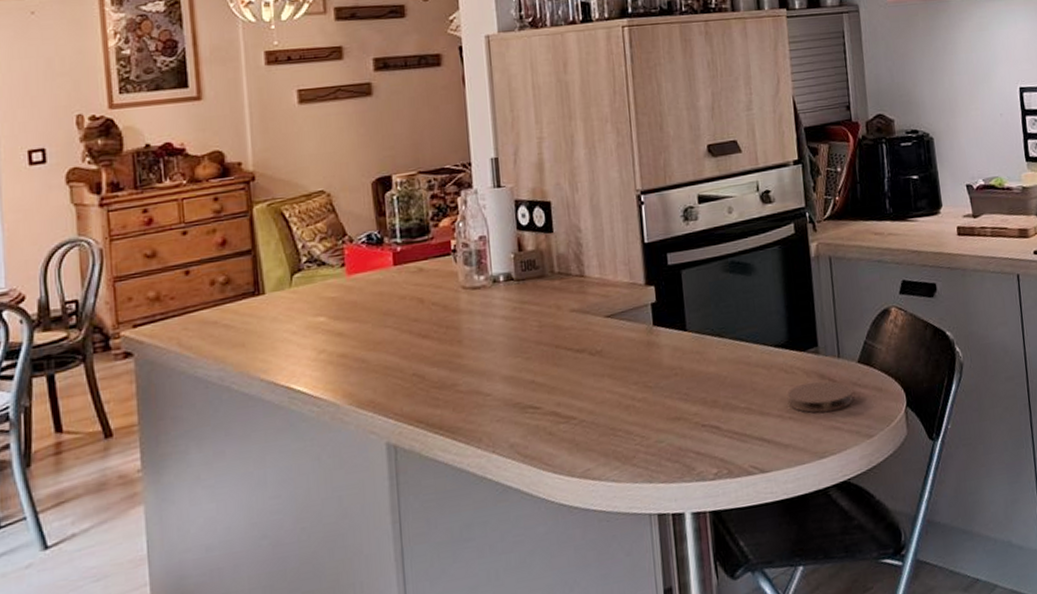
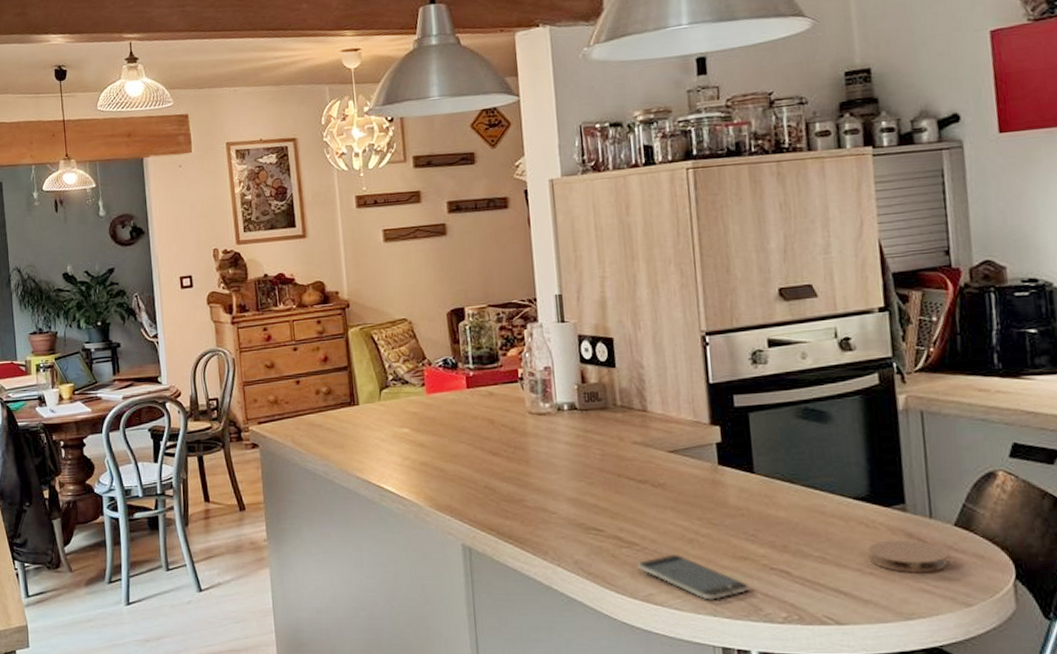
smartphone: none [575,424,683,467] -> present [638,555,749,600]

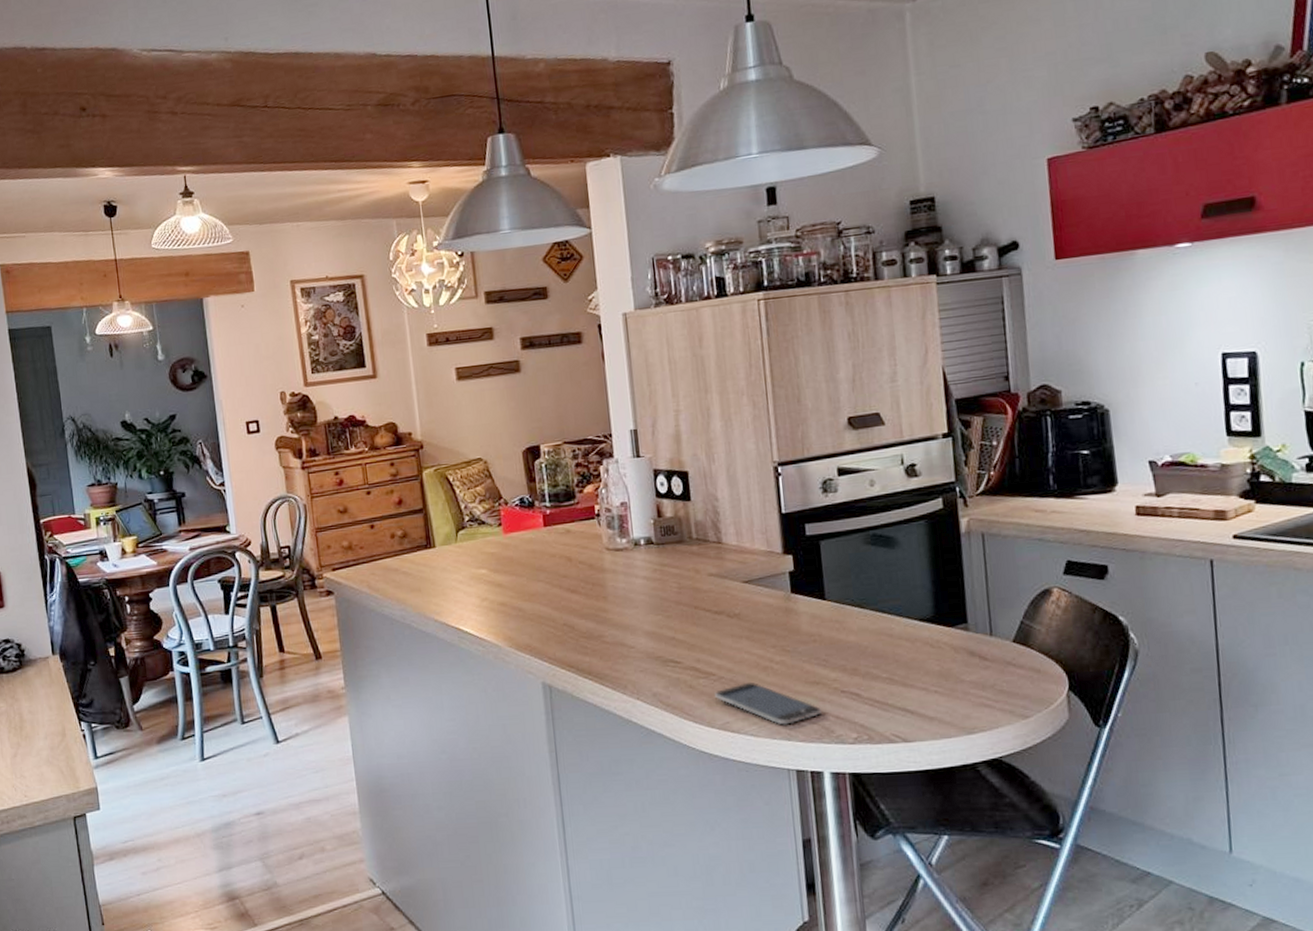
coaster: present [868,539,948,572] -> none [933,658,1007,689]

